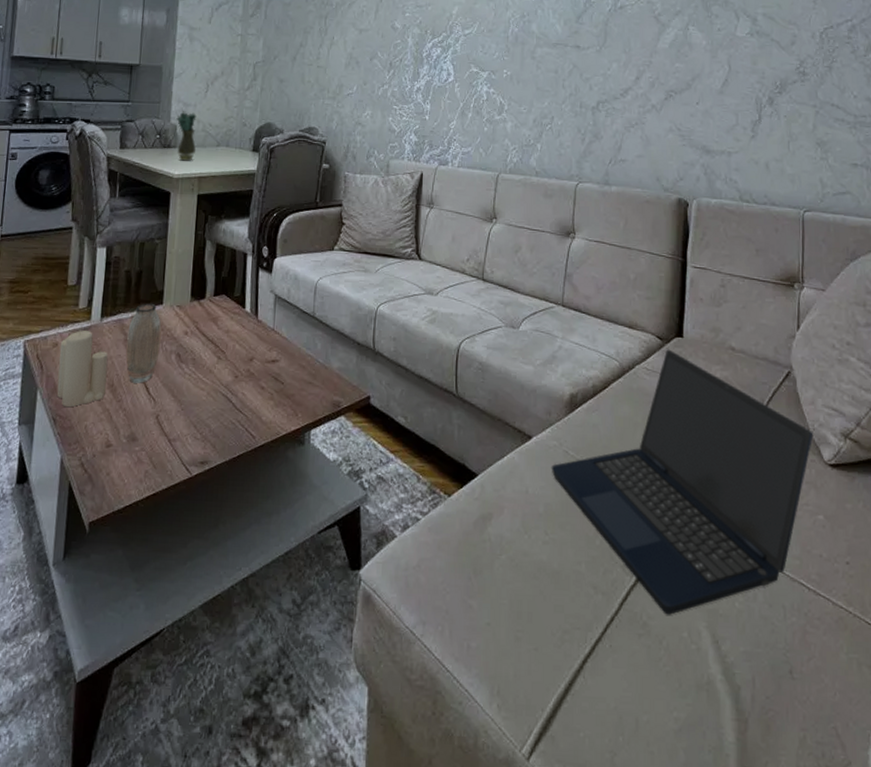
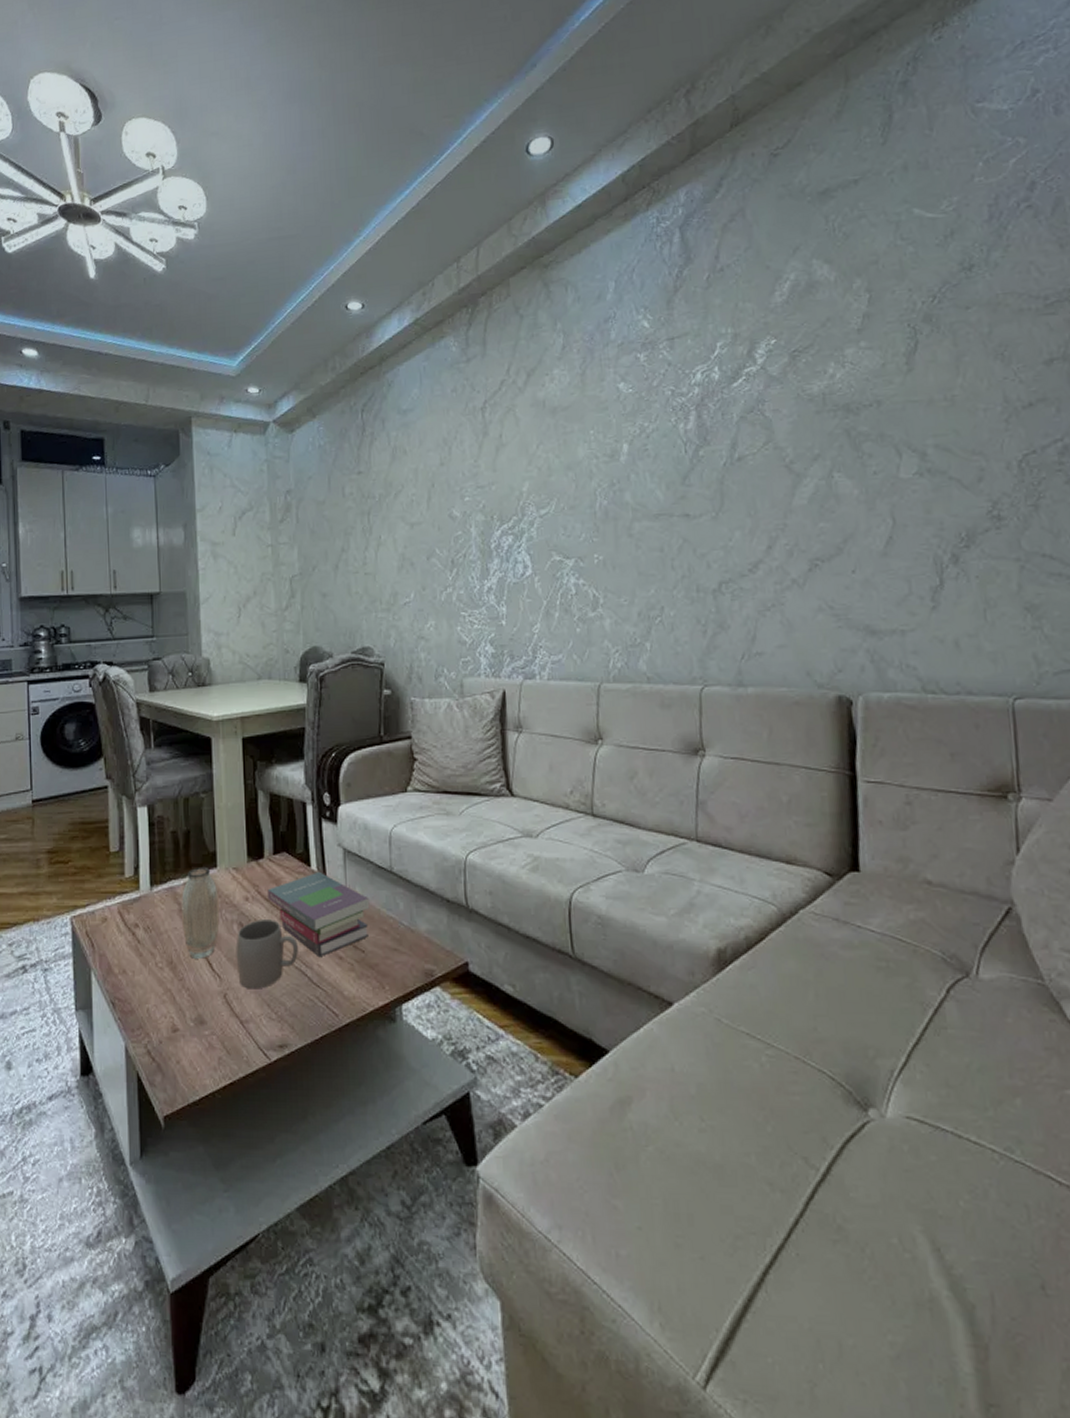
candle: present [56,328,109,408] -> none [109,899,165,989]
mug: none [170,352,227,412] -> present [236,920,298,989]
vase: present [176,110,197,161] -> none [208,640,235,700]
books: none [205,313,293,386] -> present [267,871,370,956]
laptop: present [551,349,814,615] -> none [700,887,1051,1217]

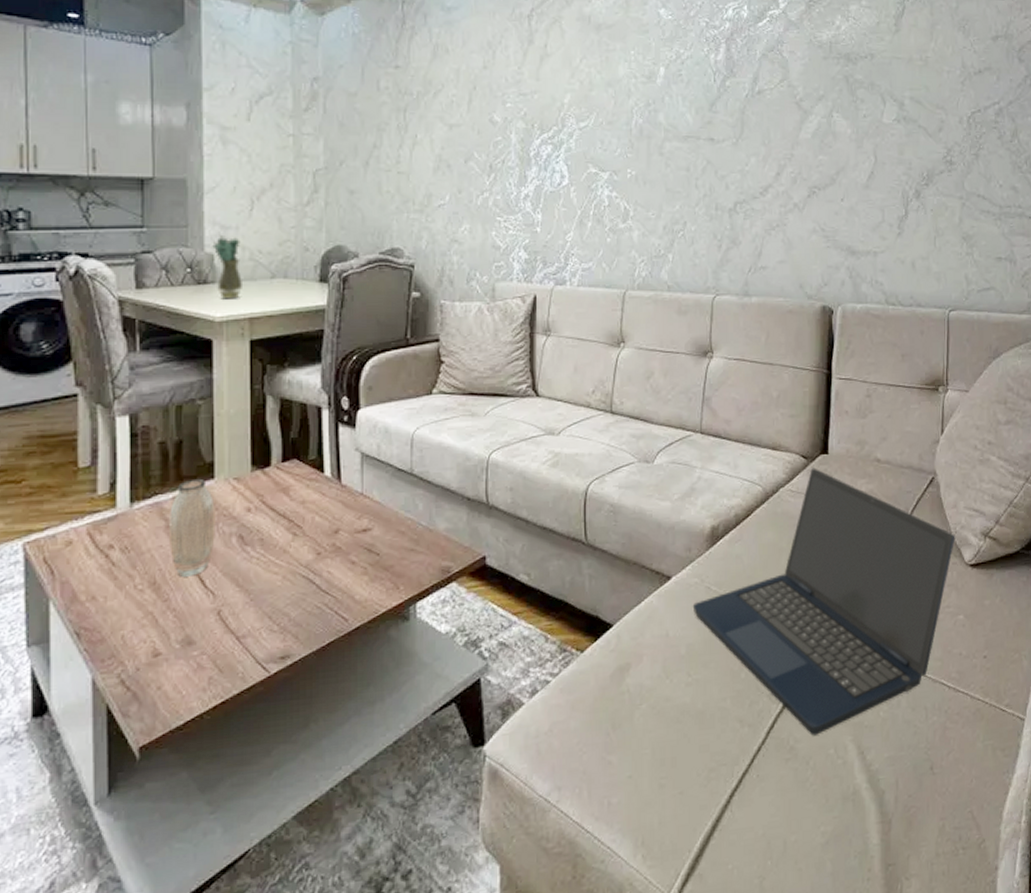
vase: none [208,640,235,700] -> present [212,234,244,299]
mug: present [236,920,298,989] -> none [234,529,306,603]
books: present [267,871,370,956] -> none [273,477,387,563]
laptop: none [700,887,1051,1217] -> present [692,467,955,735]

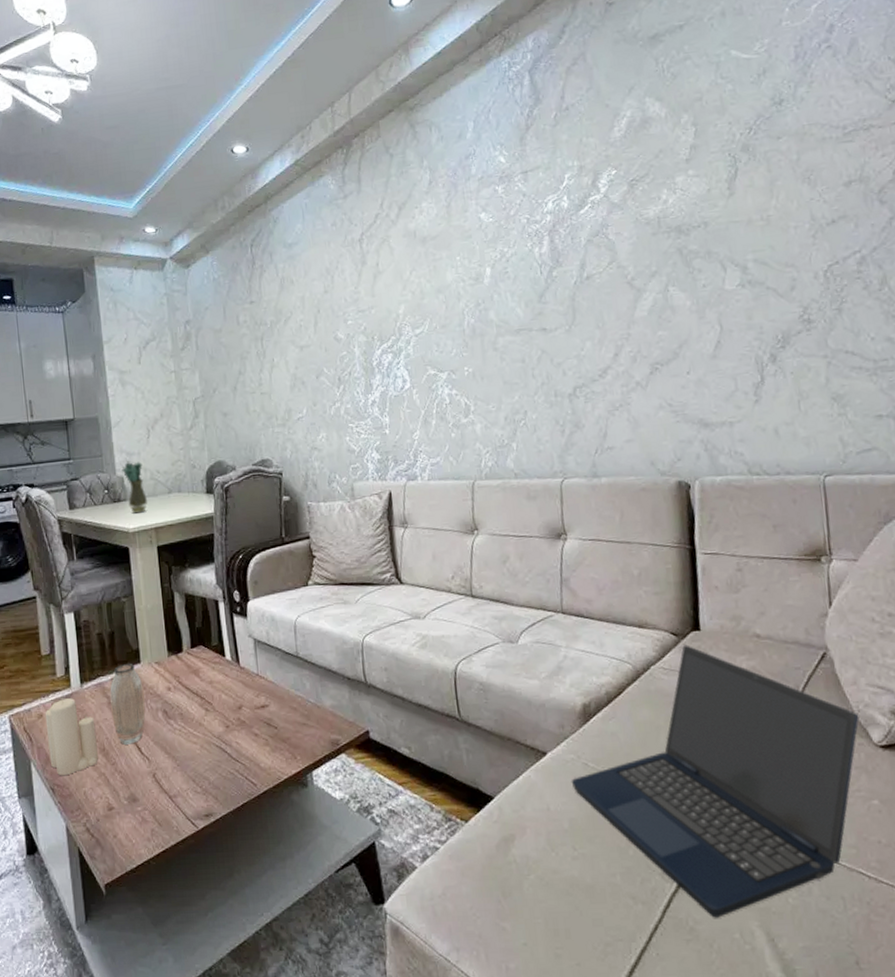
candle: none [75,519,145,617] -> present [45,696,98,776]

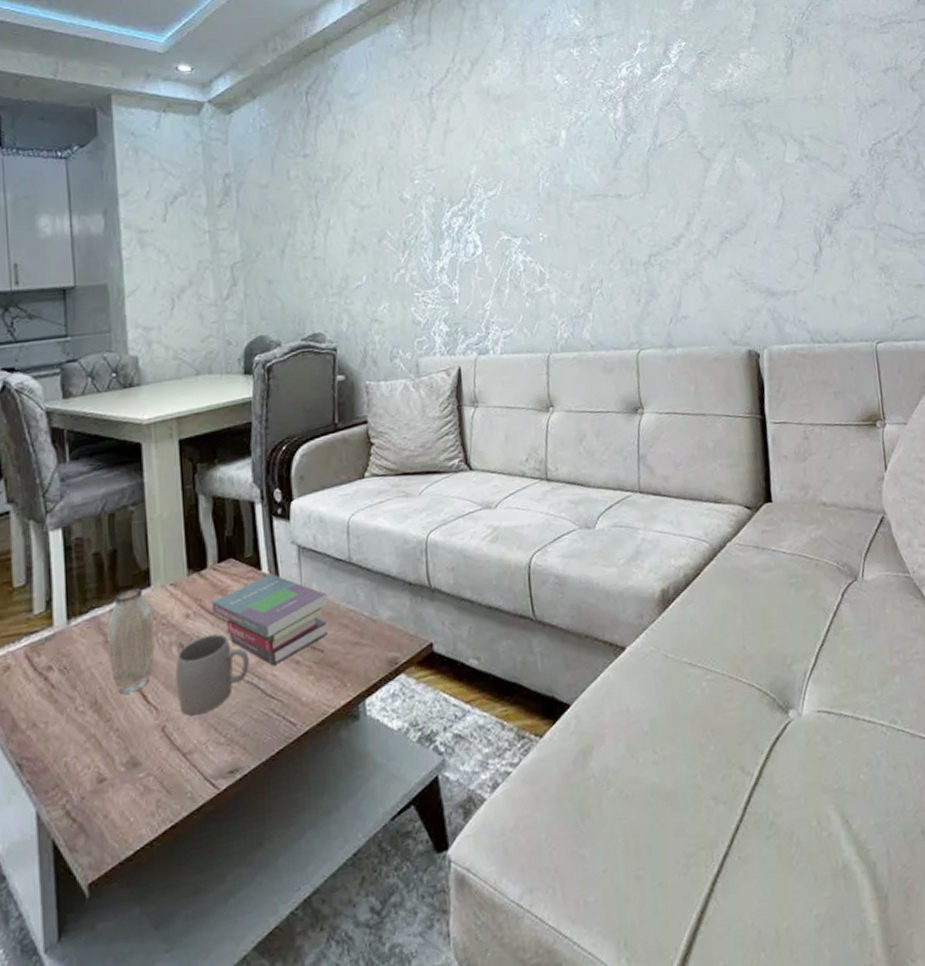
candle: present [45,696,98,776] -> none [13,639,87,746]
vase: present [122,460,148,514] -> none [136,336,169,401]
mug: none [161,705,218,768] -> present [175,634,249,716]
books: none [187,660,280,735] -> present [212,573,328,665]
laptop: present [571,644,859,918] -> none [650,517,915,807]

